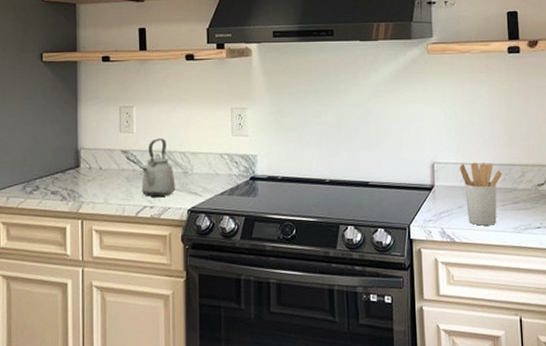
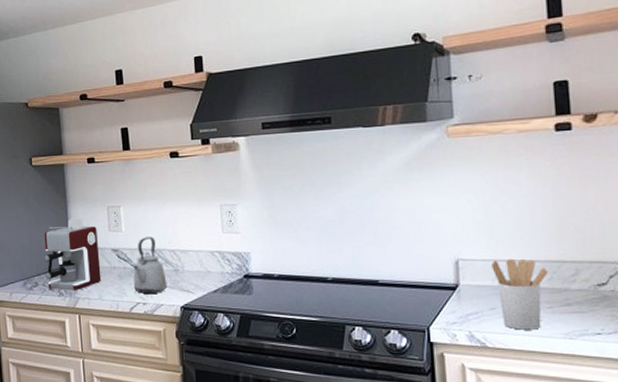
coffee maker: none [48,117,108,194] -> present [44,217,101,291]

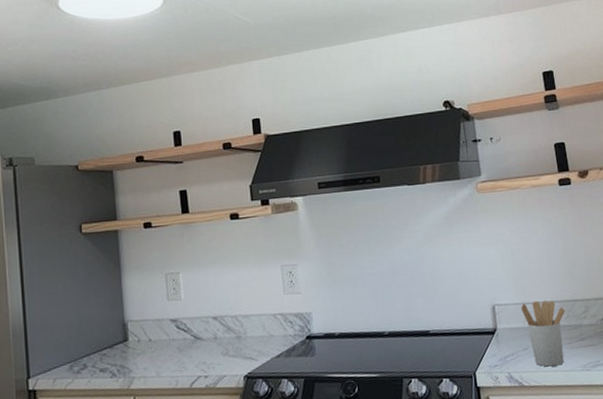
coffee maker: present [44,217,101,291] -> none [94,287,159,371]
kettle: present [133,236,167,294] -> none [194,303,230,366]

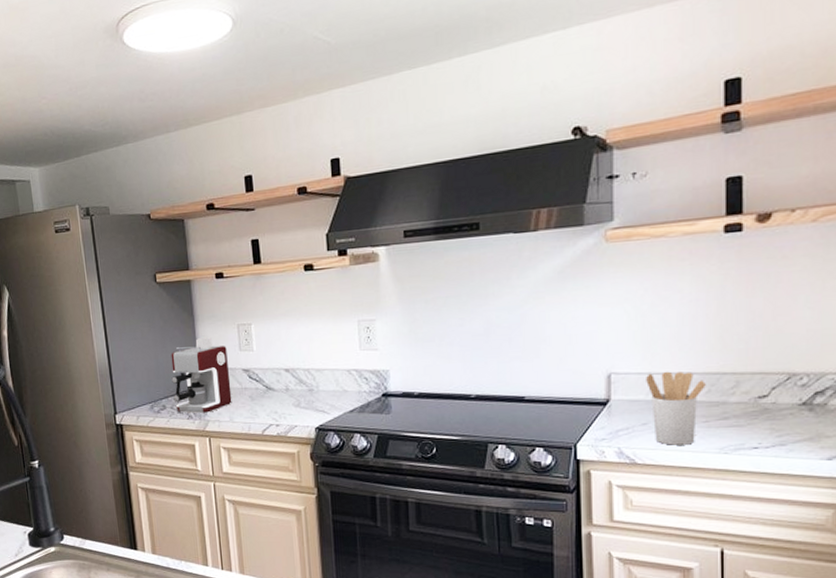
coffee maker: none [94,287,159,371] -> present [171,336,232,413]

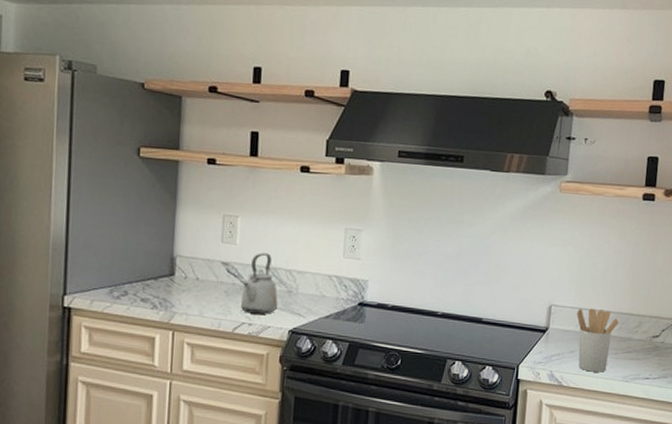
coffee maker: present [171,336,232,413] -> none [138,222,208,304]
kettle: none [266,355,301,415] -> present [241,253,278,314]

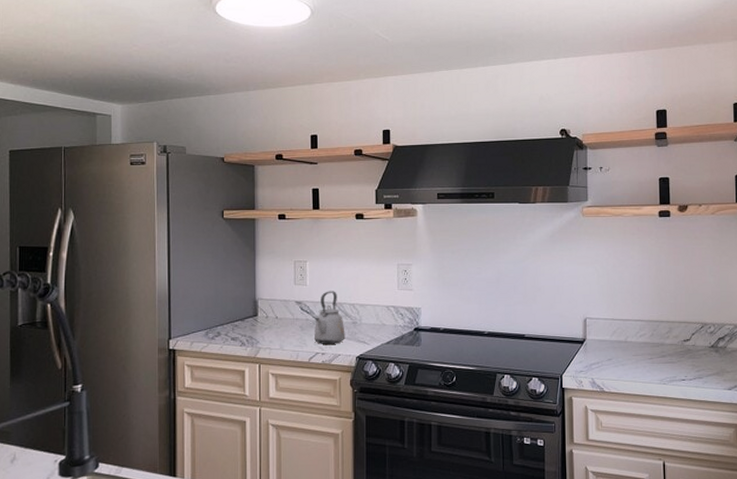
utensil holder: present [577,308,619,372] -> none [610,318,650,377]

